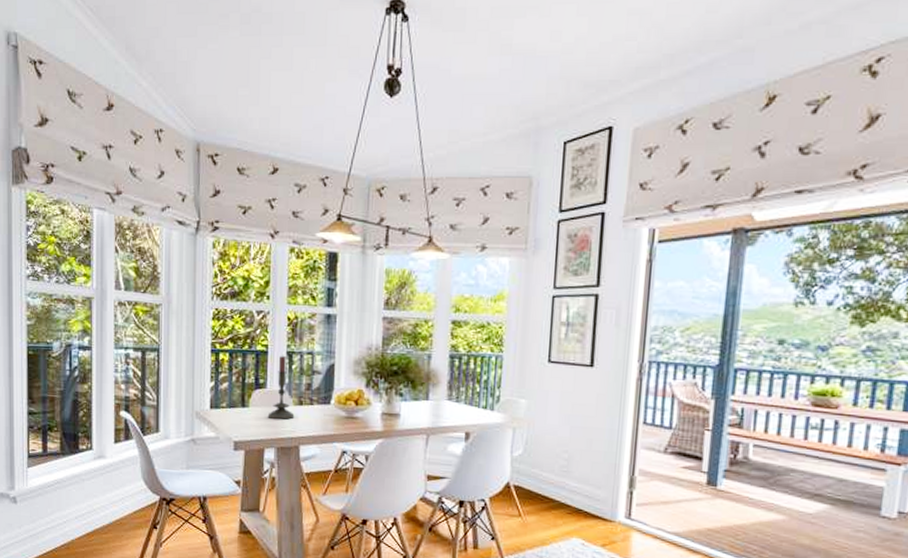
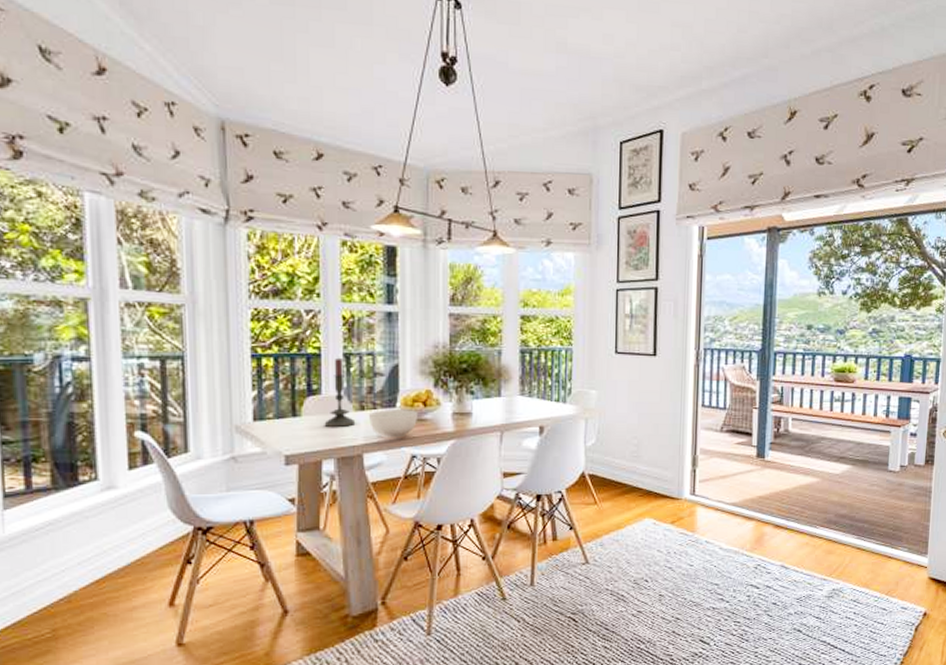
bowl: none [306,406,350,435] -> present [369,410,419,439]

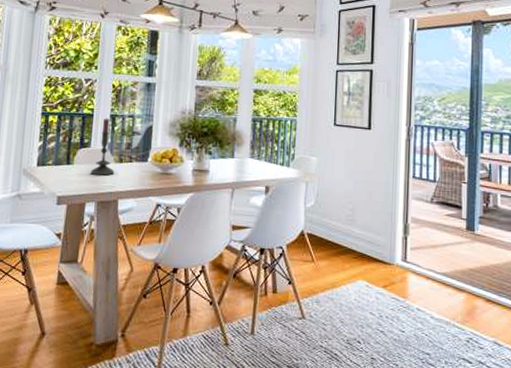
bowl: present [369,410,419,439] -> none [125,163,165,189]

